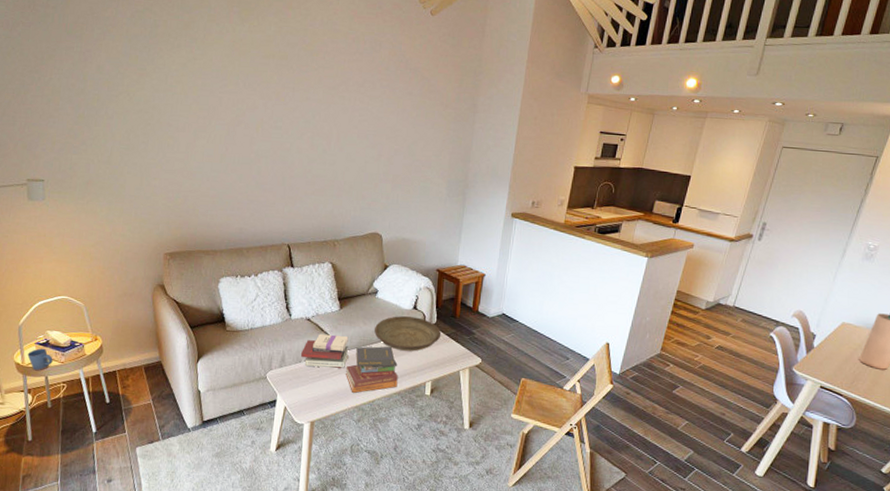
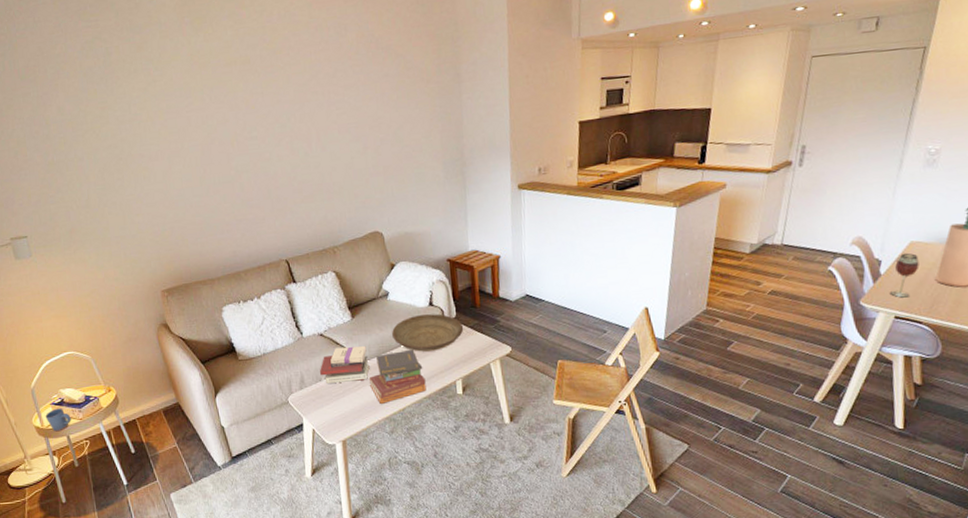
wineglass: none [820,331,847,371] -> present [891,252,920,298]

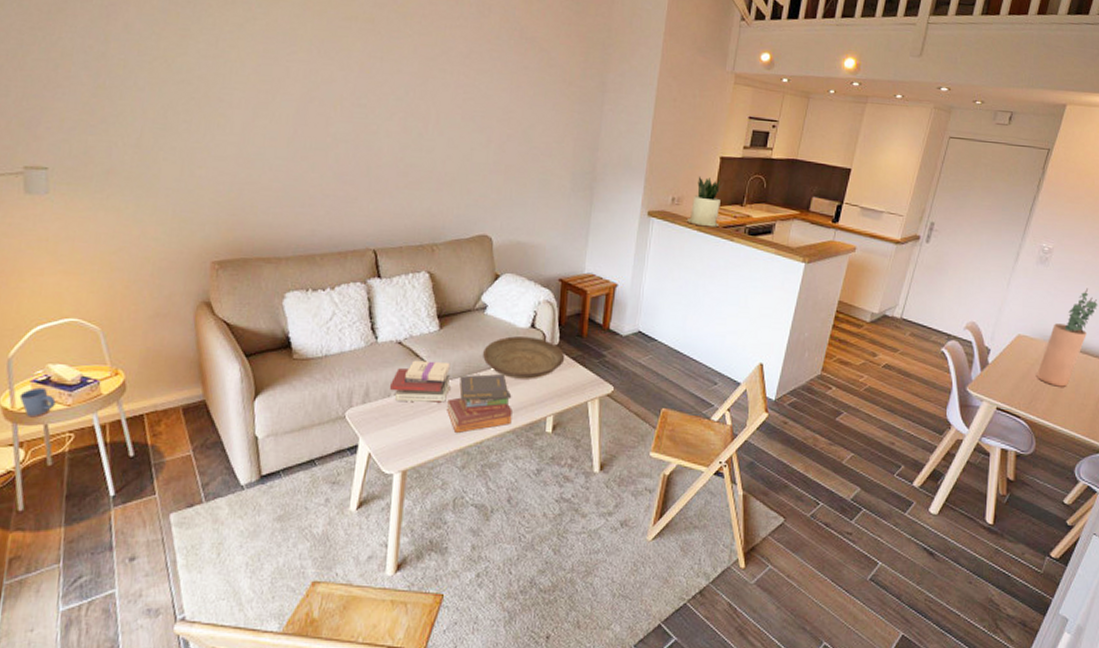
planter: none [556,143,587,191] -> present [687,176,723,229]
wineglass: present [891,252,920,298] -> none [995,345,1024,390]

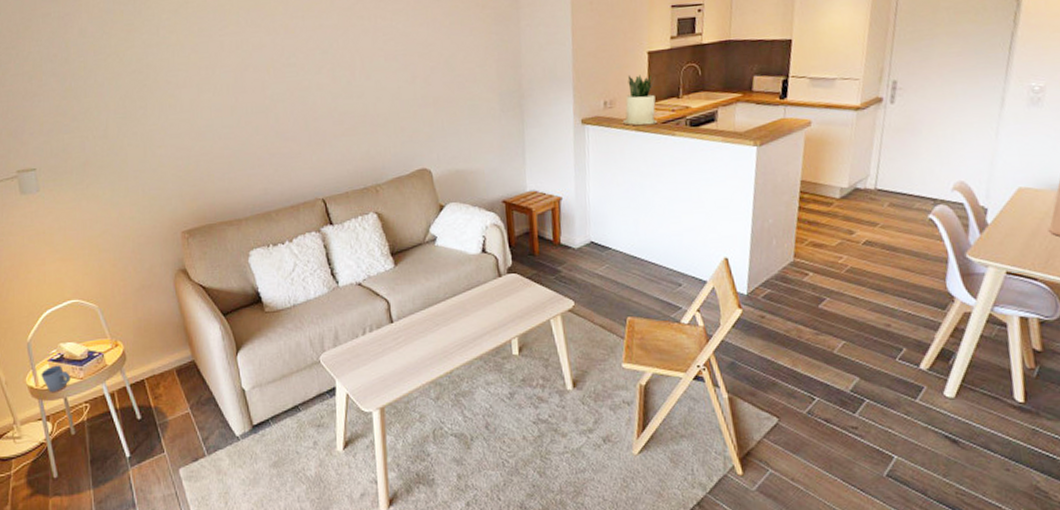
books: present [389,360,451,403] -> none [356,297,414,340]
books: present [447,374,513,433] -> none [413,303,478,365]
decorative bowl: present [483,336,565,379] -> none [439,262,521,306]

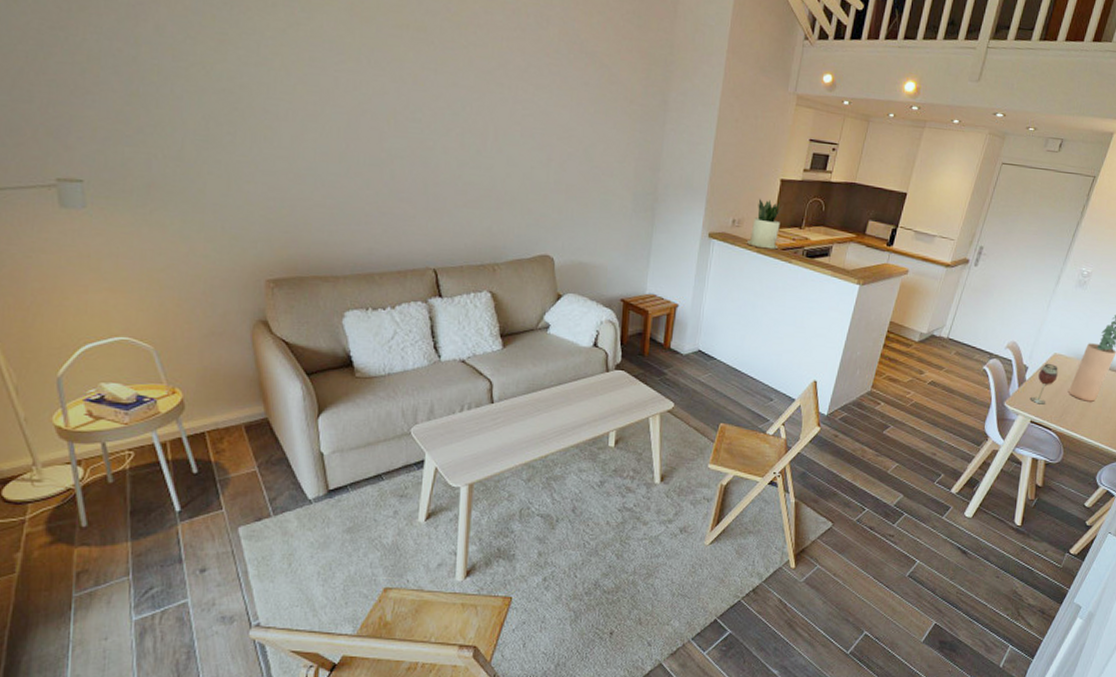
mug: present [41,365,70,393] -> none [73,406,112,436]
wineglass: none [1000,200,1031,251] -> present [1031,363,1058,405]

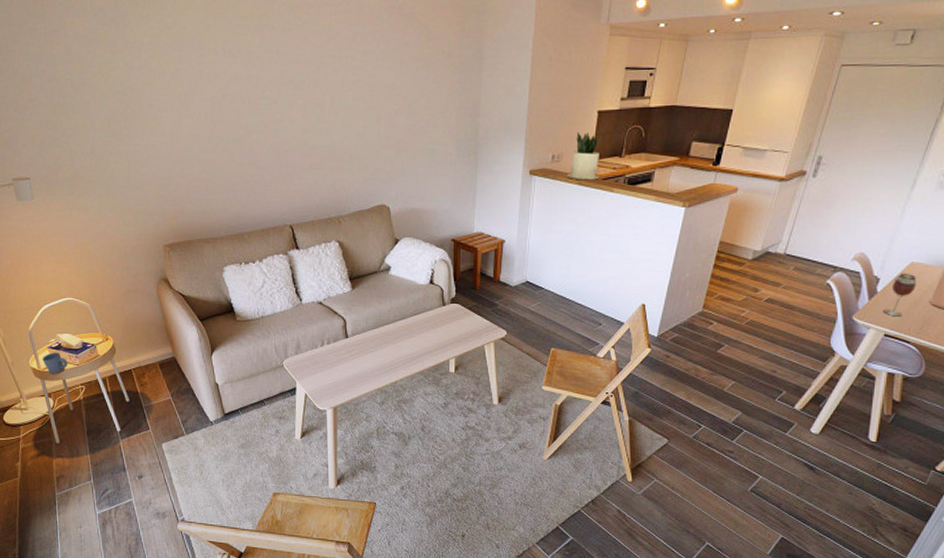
mug: none [73,406,112,436] -> present [42,352,68,375]

